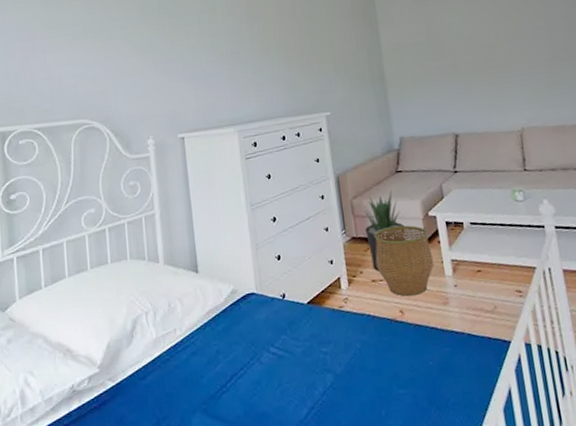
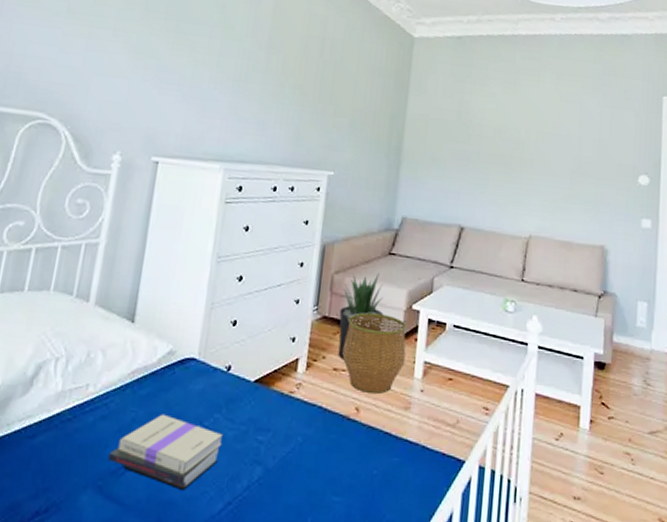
books: none [205,343,294,404] -> present [107,414,224,491]

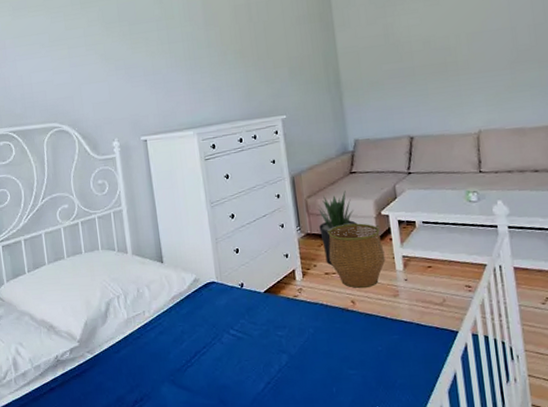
books: present [107,414,224,491] -> none [172,325,252,378]

